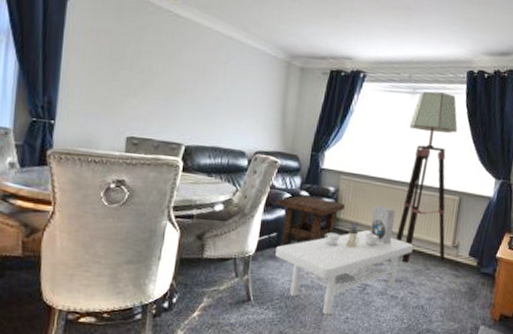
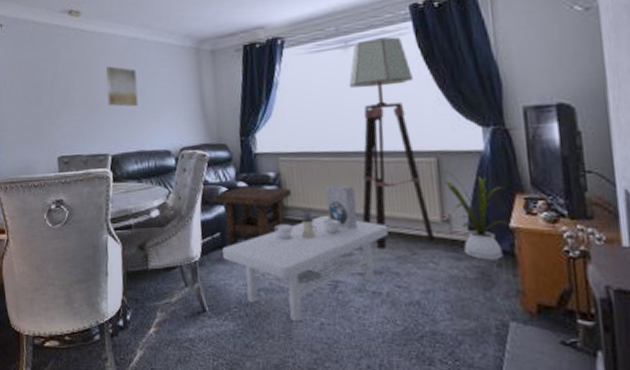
wall art: none [191,58,225,104] -> present [106,66,139,107]
house plant: none [460,206,499,280] -> present [439,168,513,260]

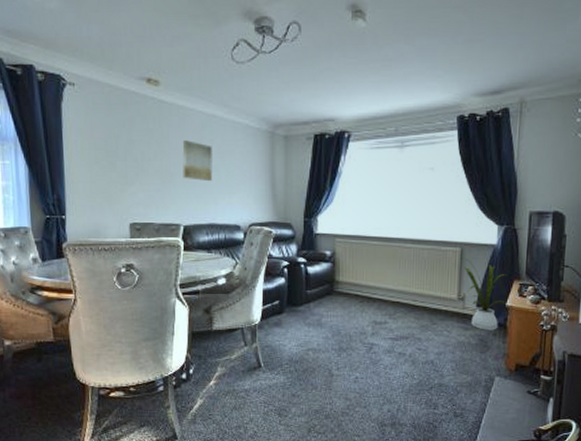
side table: present [215,186,291,247] -> none [277,262,343,314]
coffee table: present [222,207,389,322] -> none [280,283,417,376]
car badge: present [326,184,358,230] -> none [370,264,395,303]
floor lamp: present [348,37,436,249] -> none [398,142,452,320]

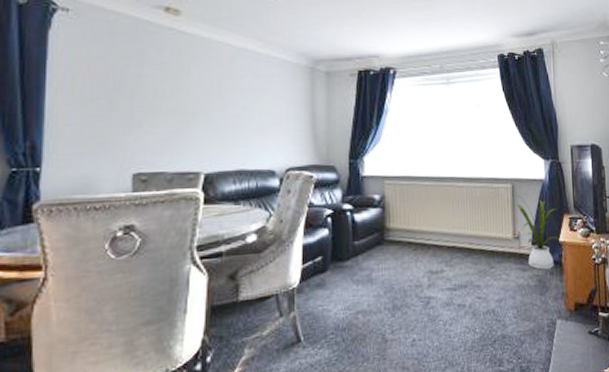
wall art: present [182,140,213,182] -> none [206,76,243,122]

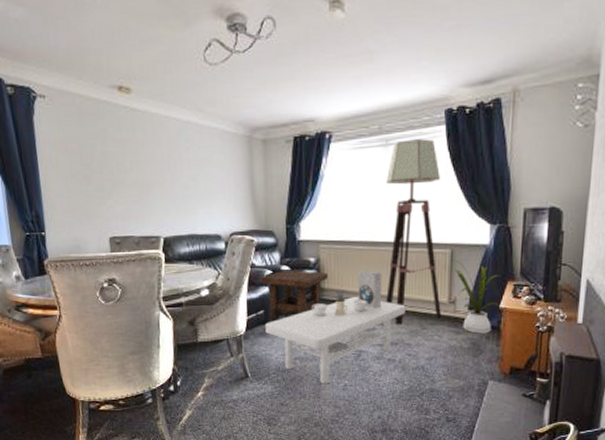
side table: none [319,208,393,271] -> present [260,269,328,323]
coffee table: none [323,229,473,342] -> present [265,289,406,384]
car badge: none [424,206,450,249] -> present [357,270,382,309]
floor lamp: none [448,79,508,265] -> present [385,139,442,325]

